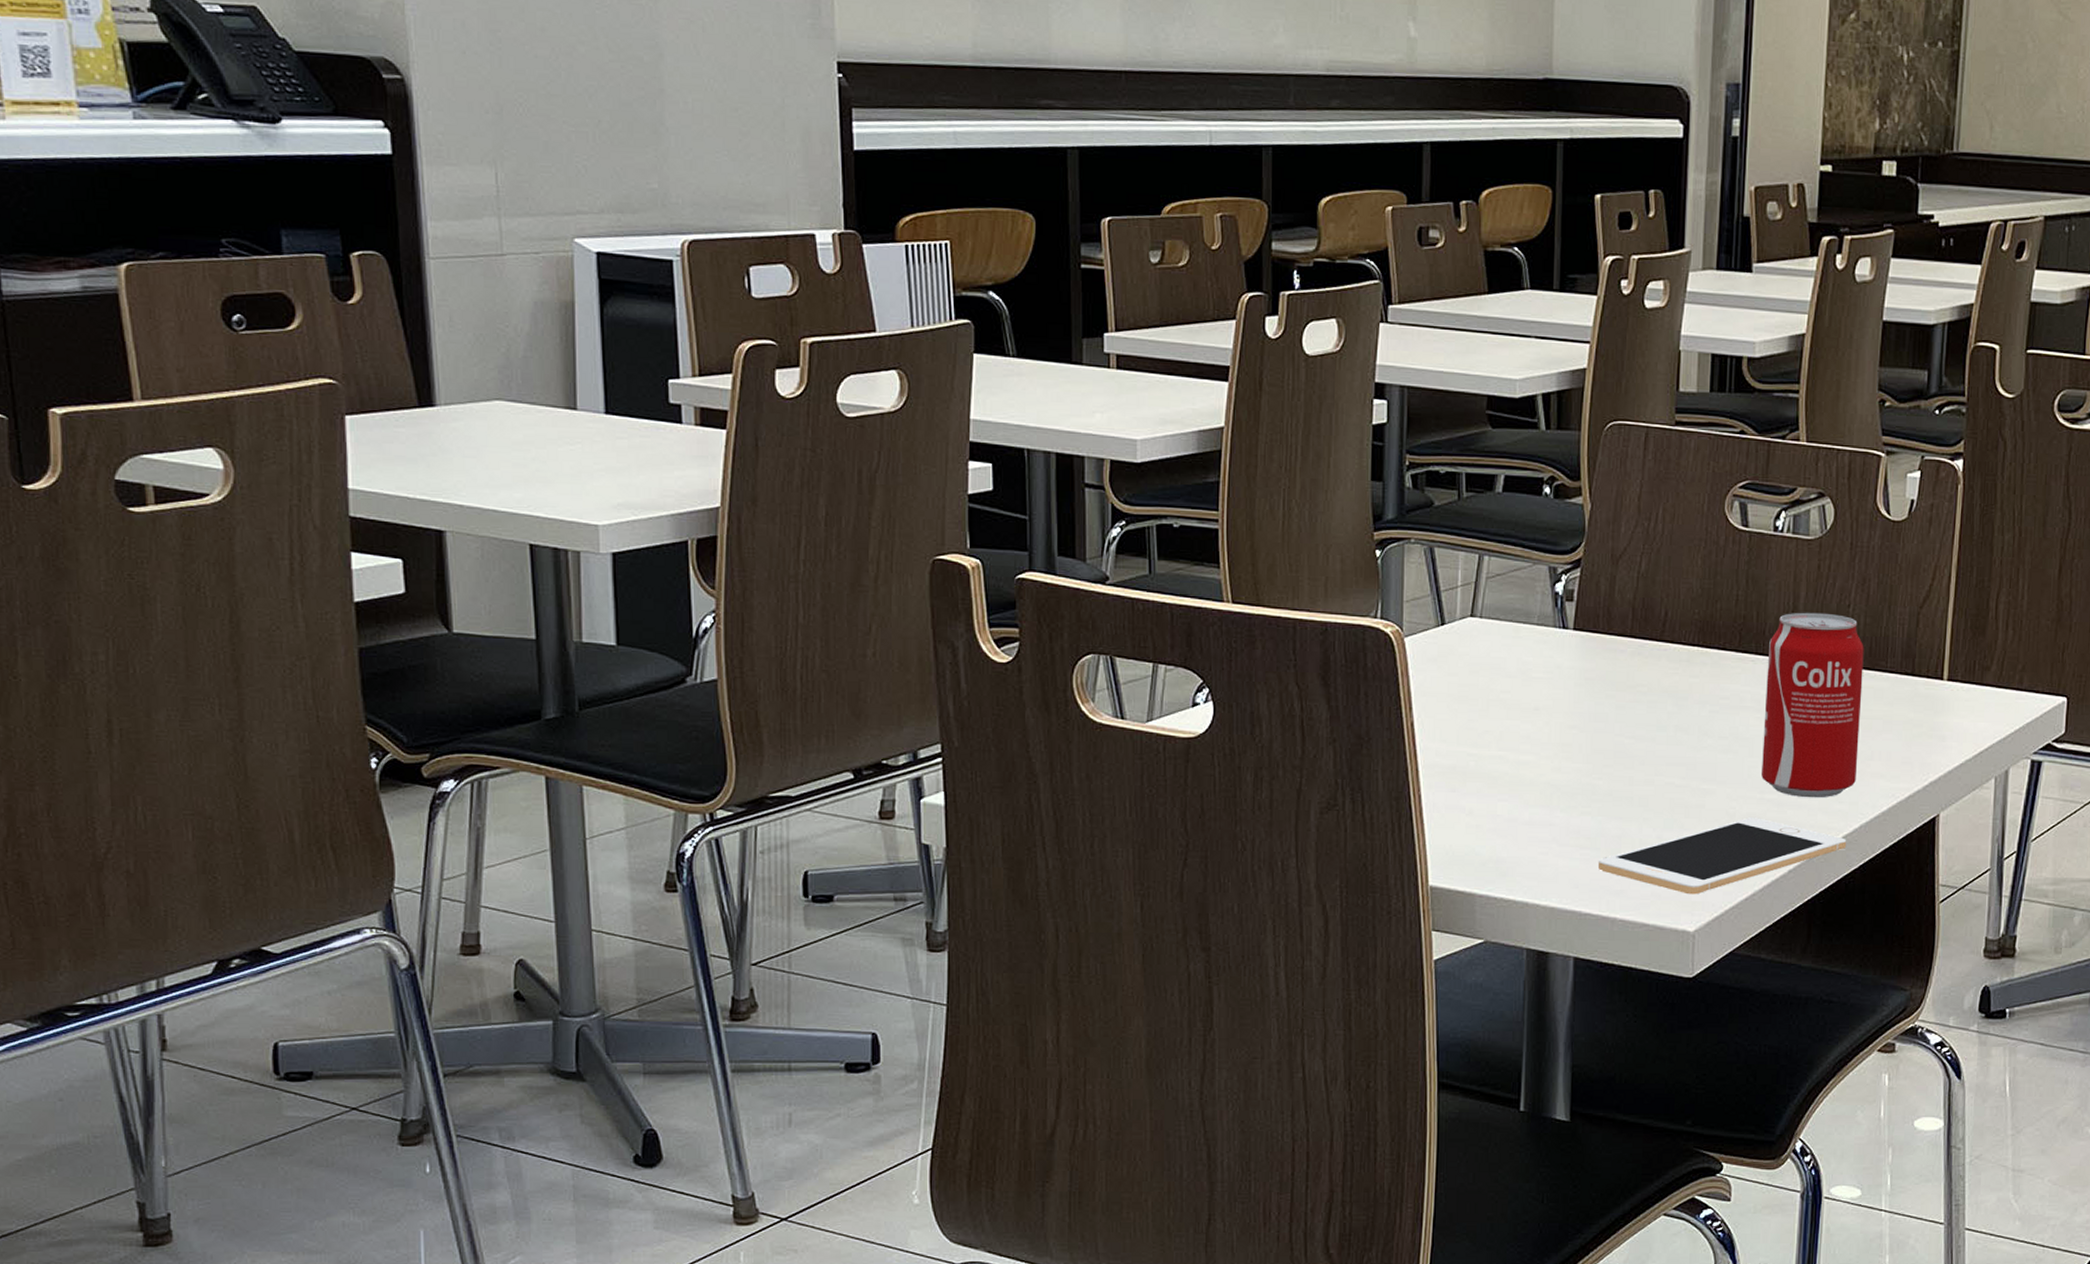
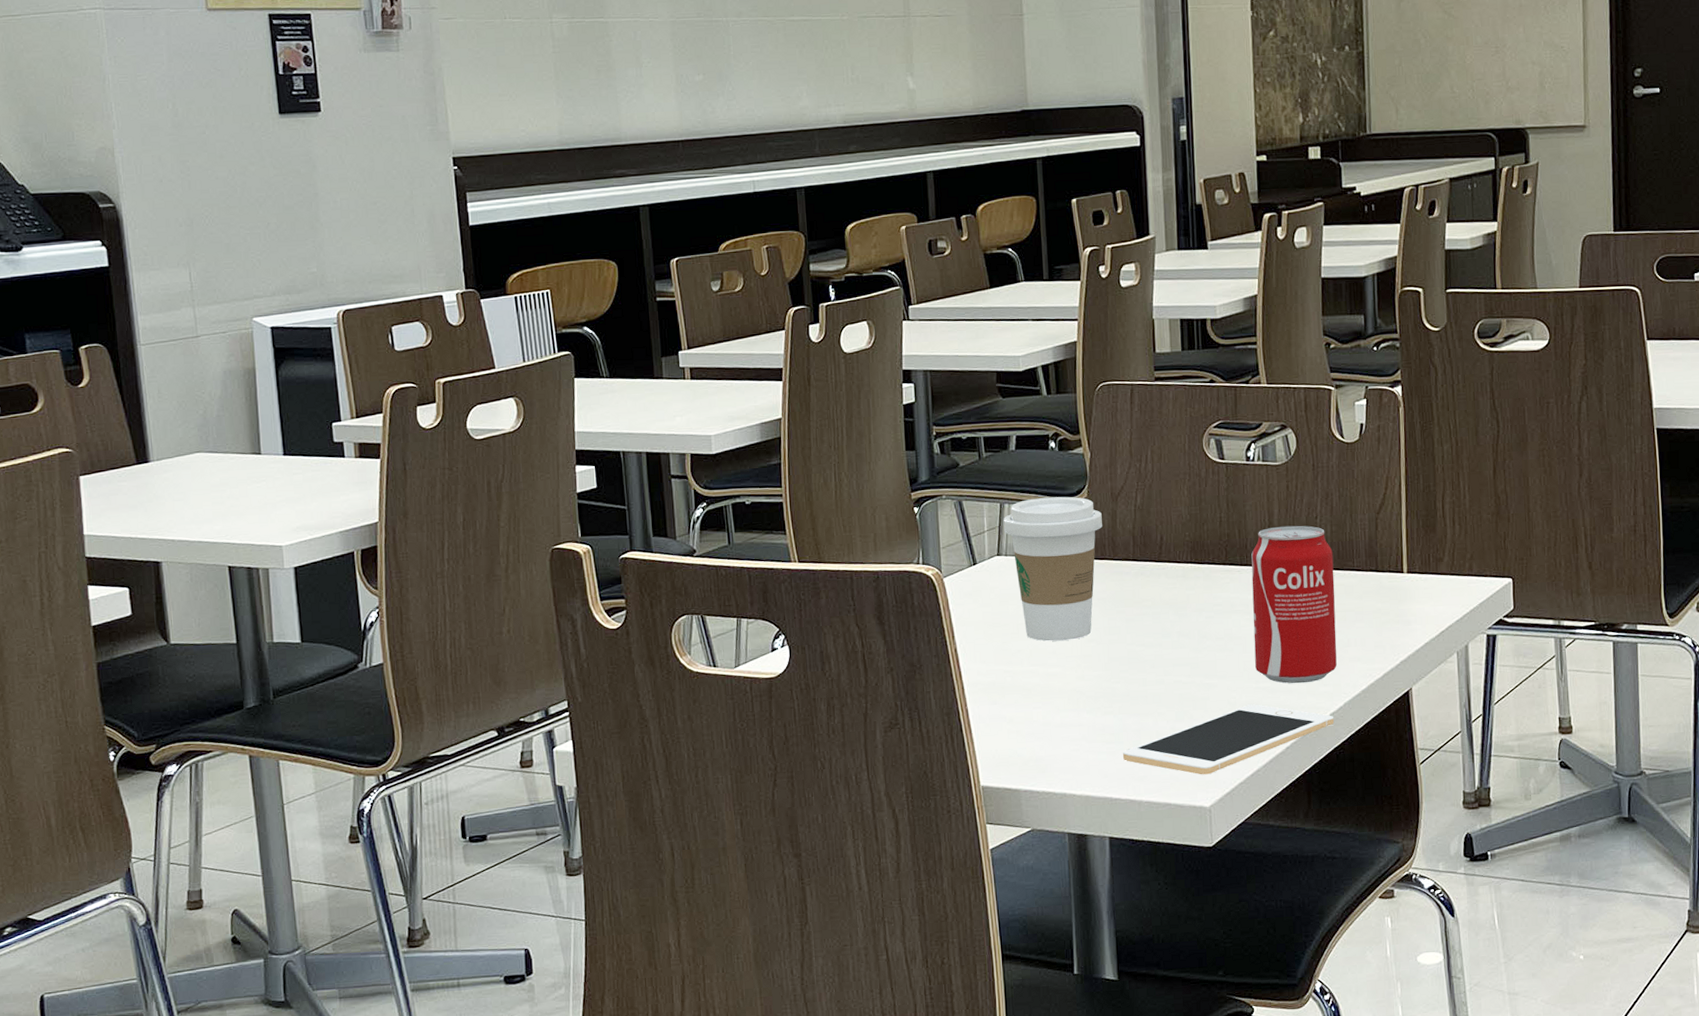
coffee cup: none [1480,552,1598,724] -> present [1003,496,1102,642]

